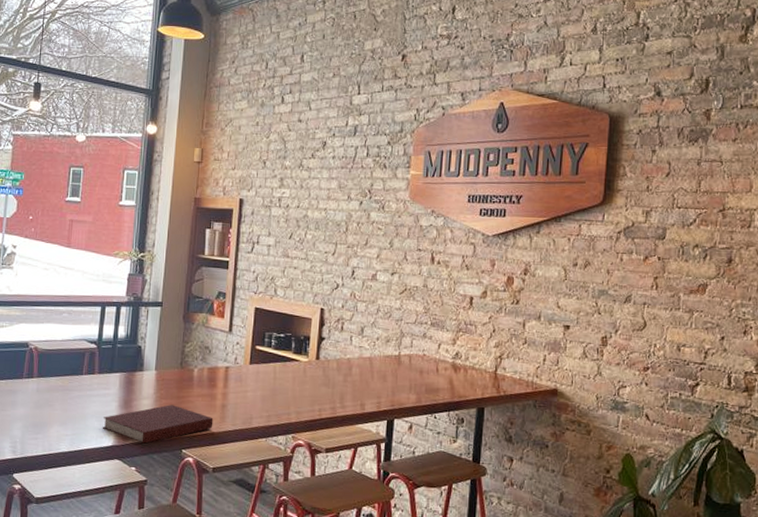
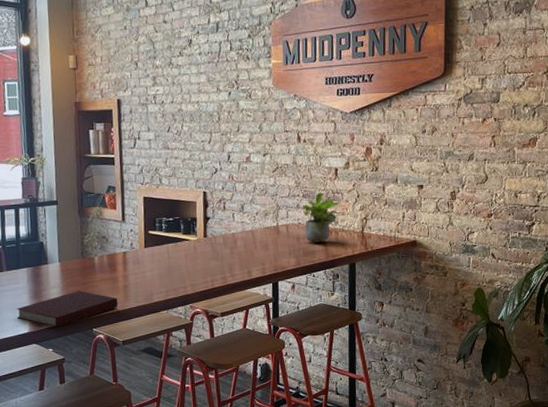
potted plant: none [429,322,474,379] -> present [302,192,341,243]

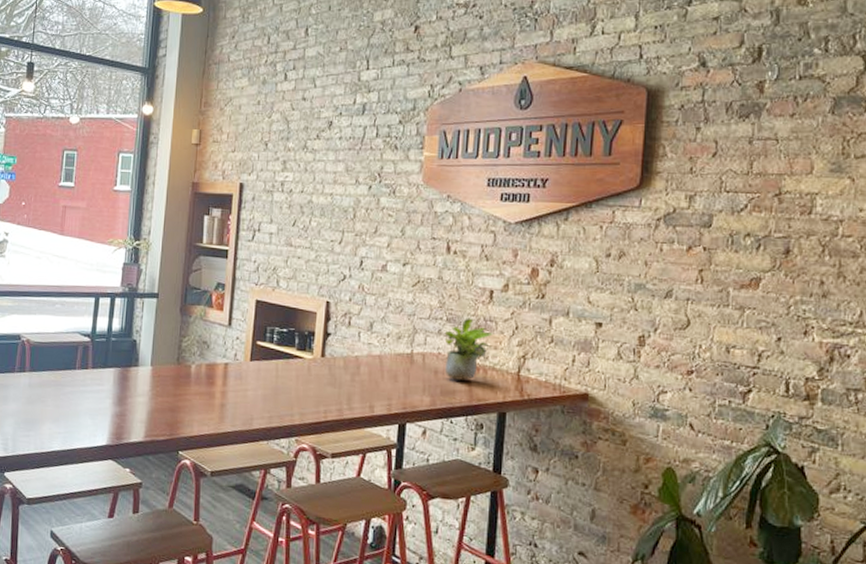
notebook: present [17,291,118,328] -> none [95,403,212,444]

